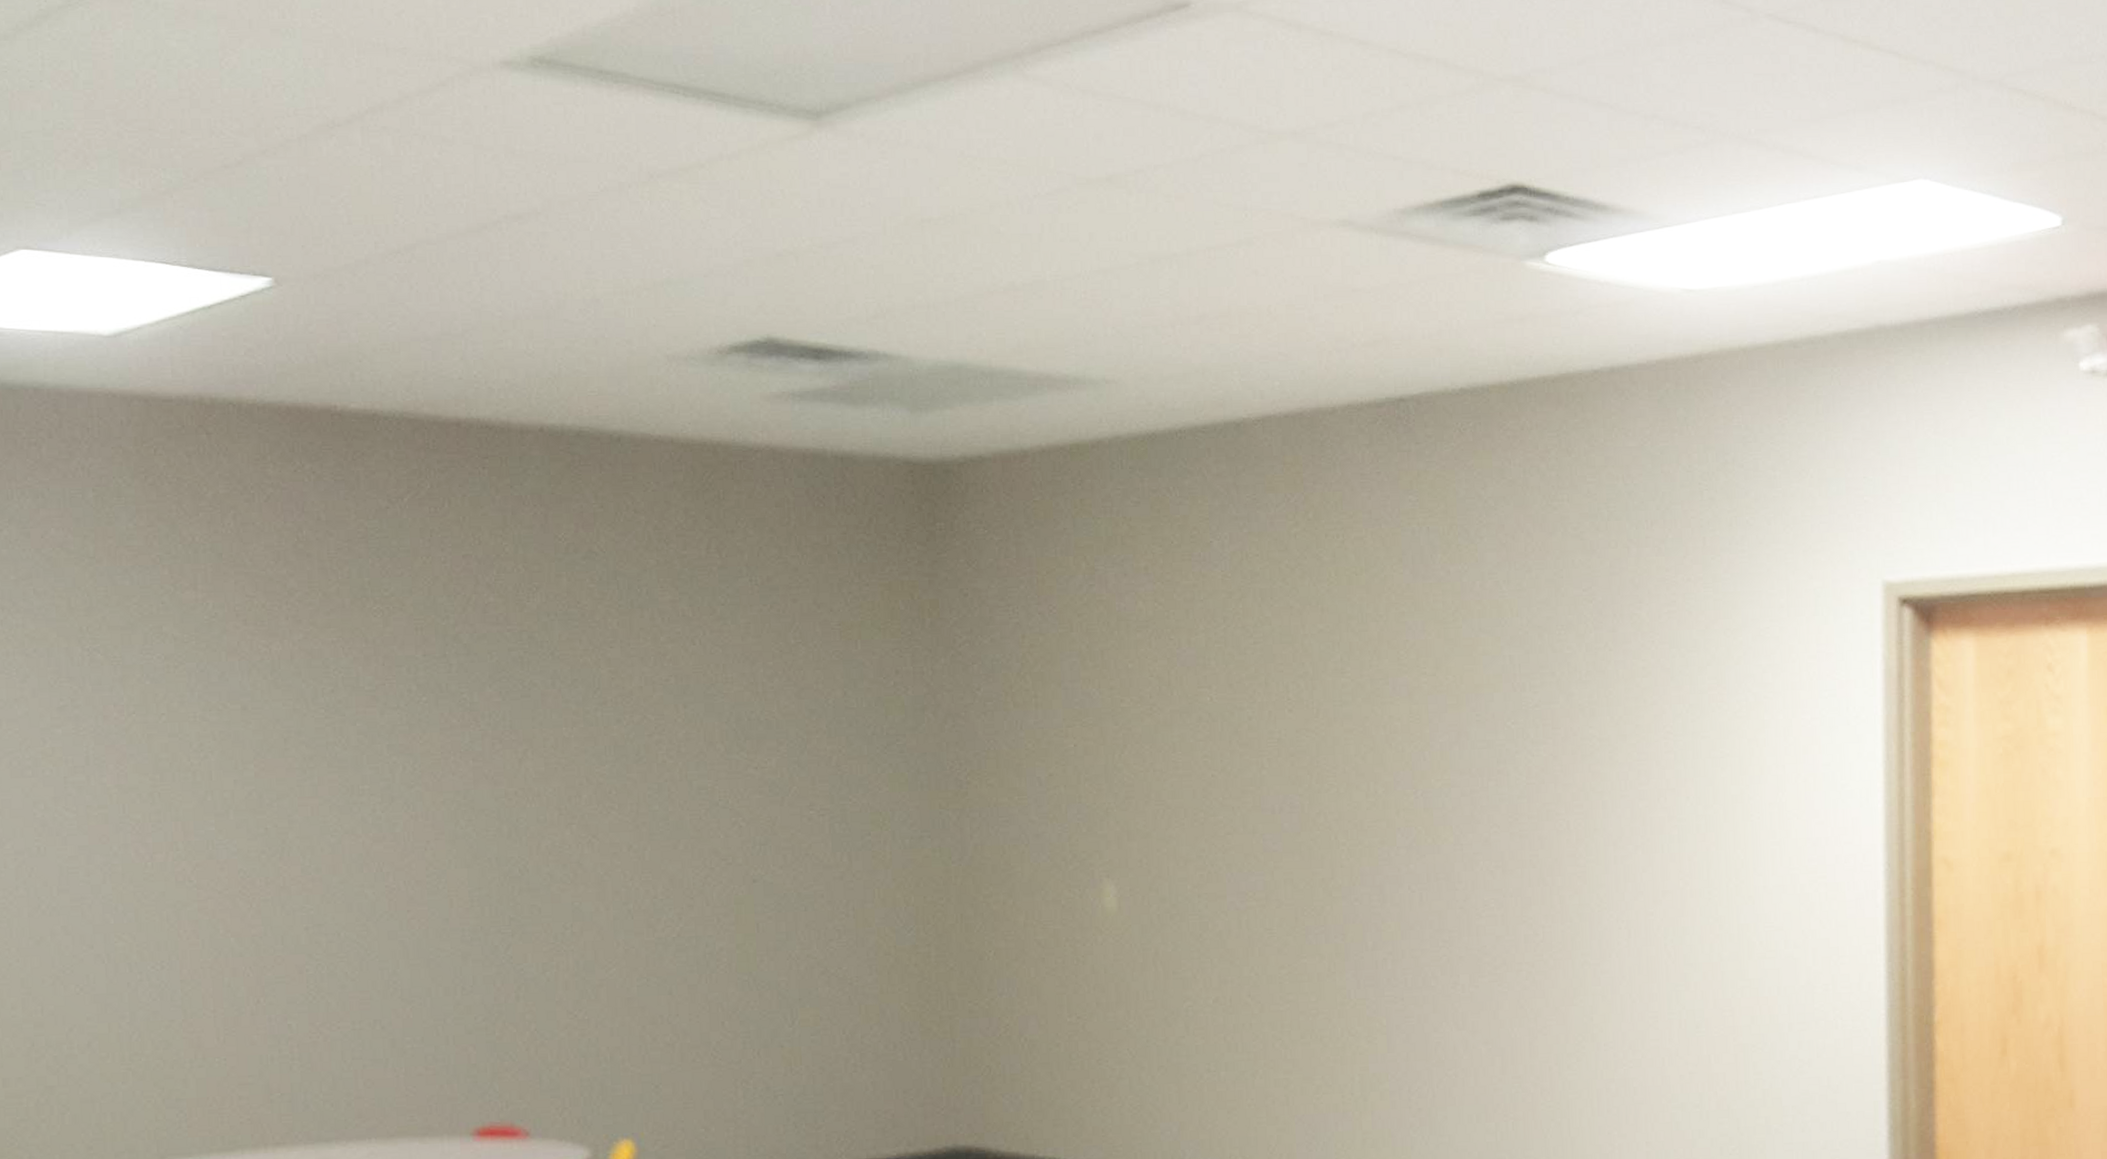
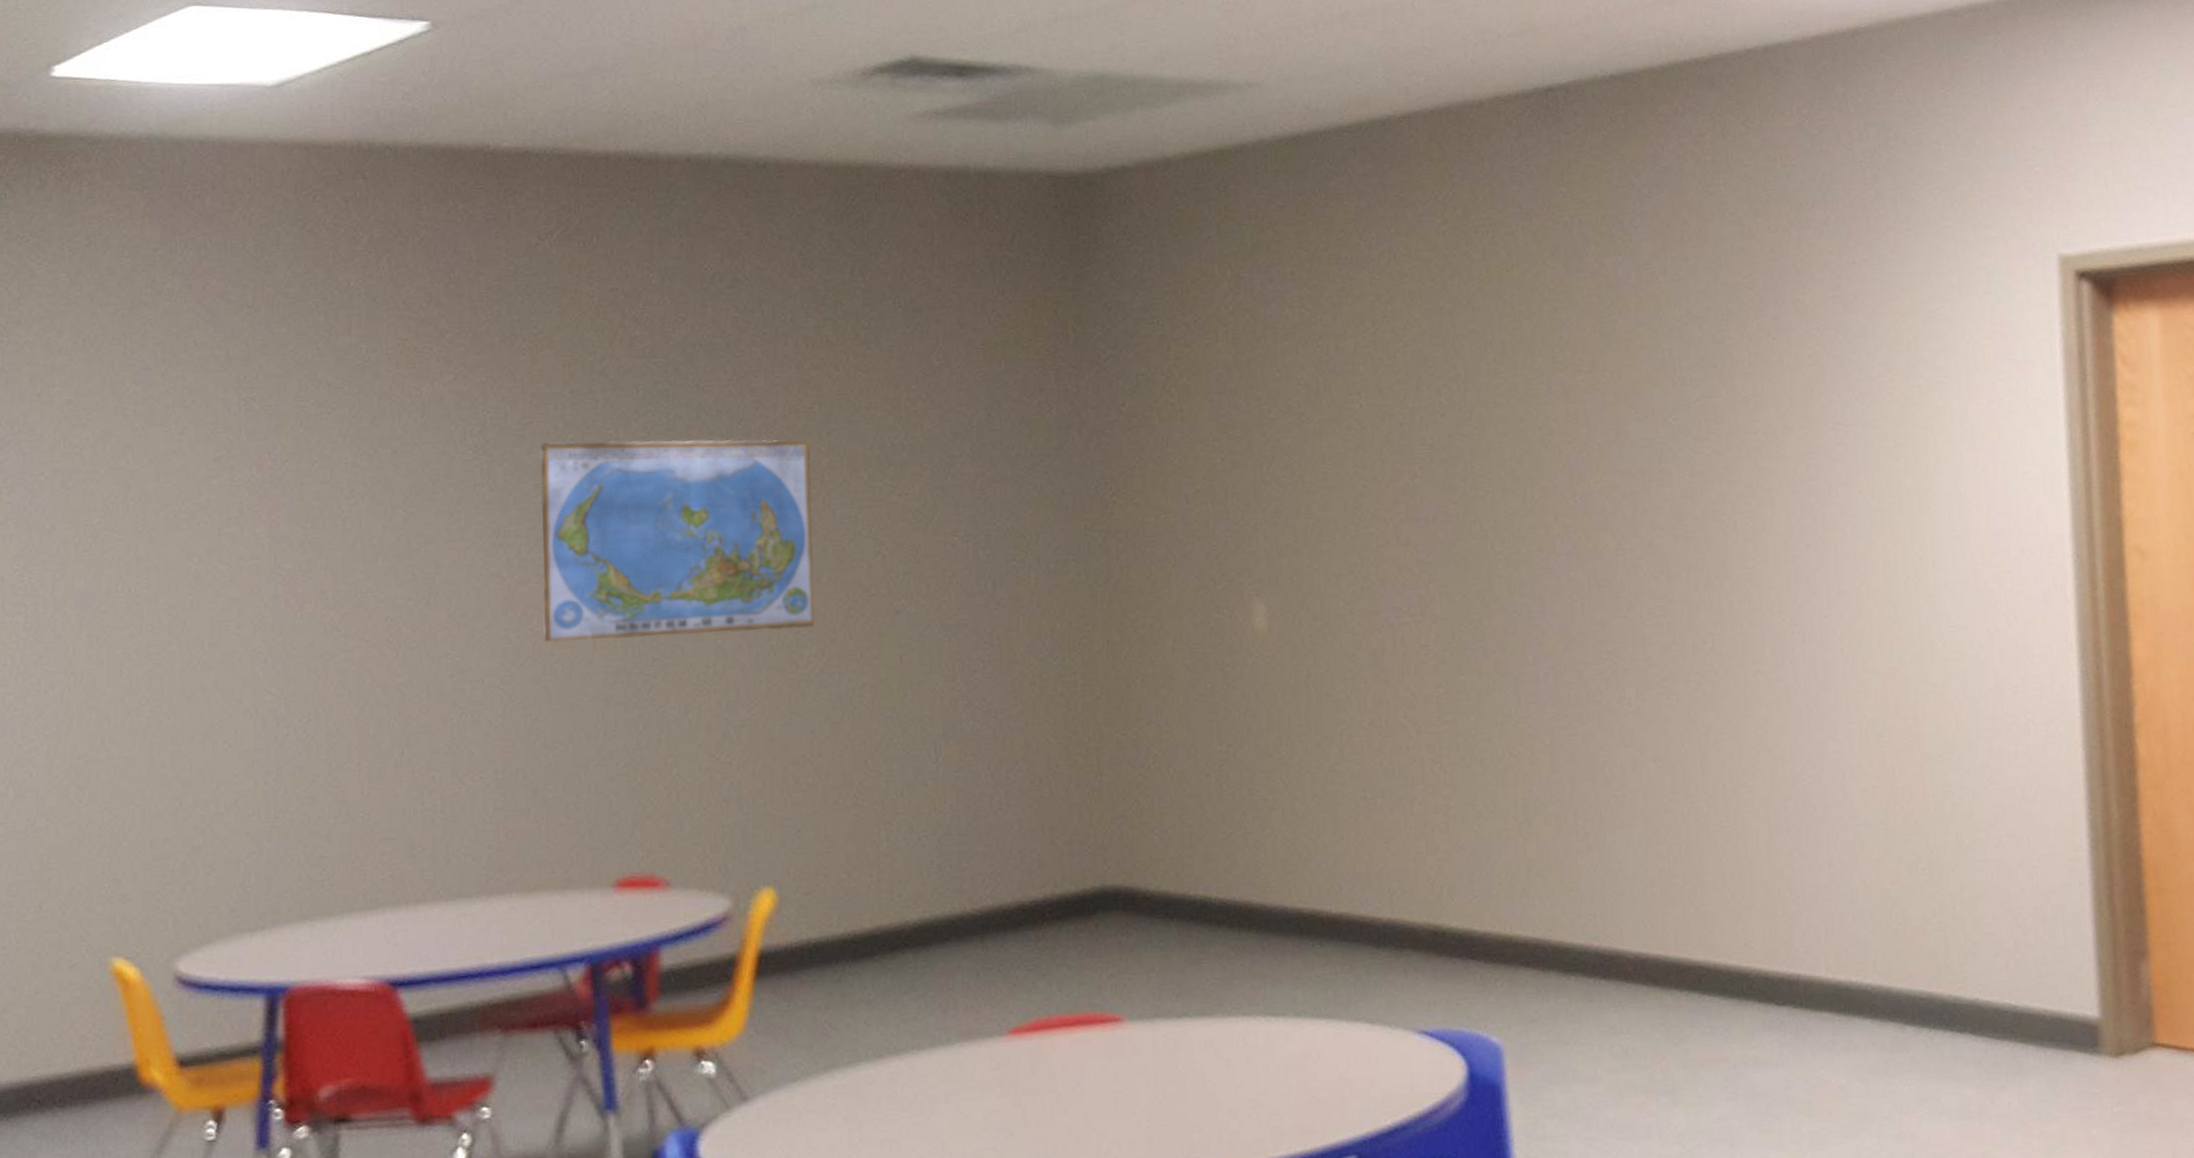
world map: none [393,703,673,899] -> present [540,439,816,643]

